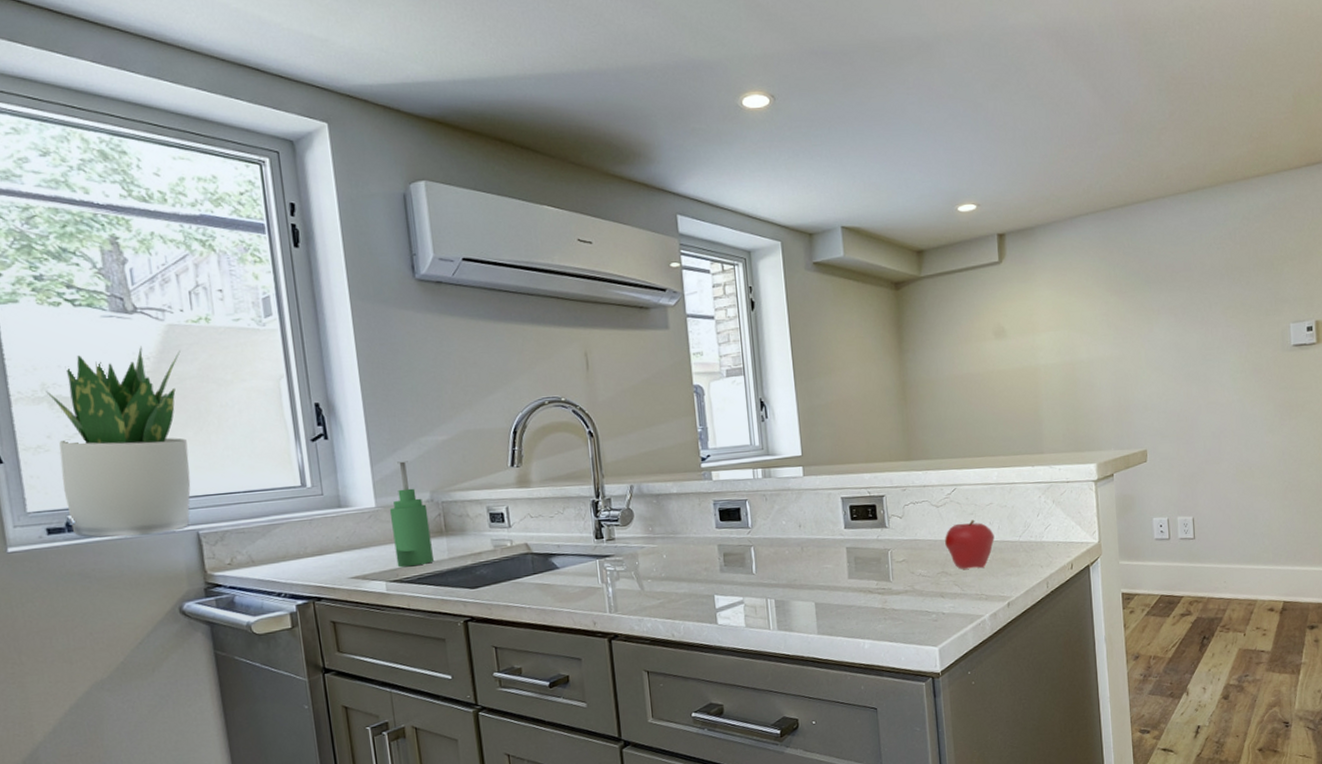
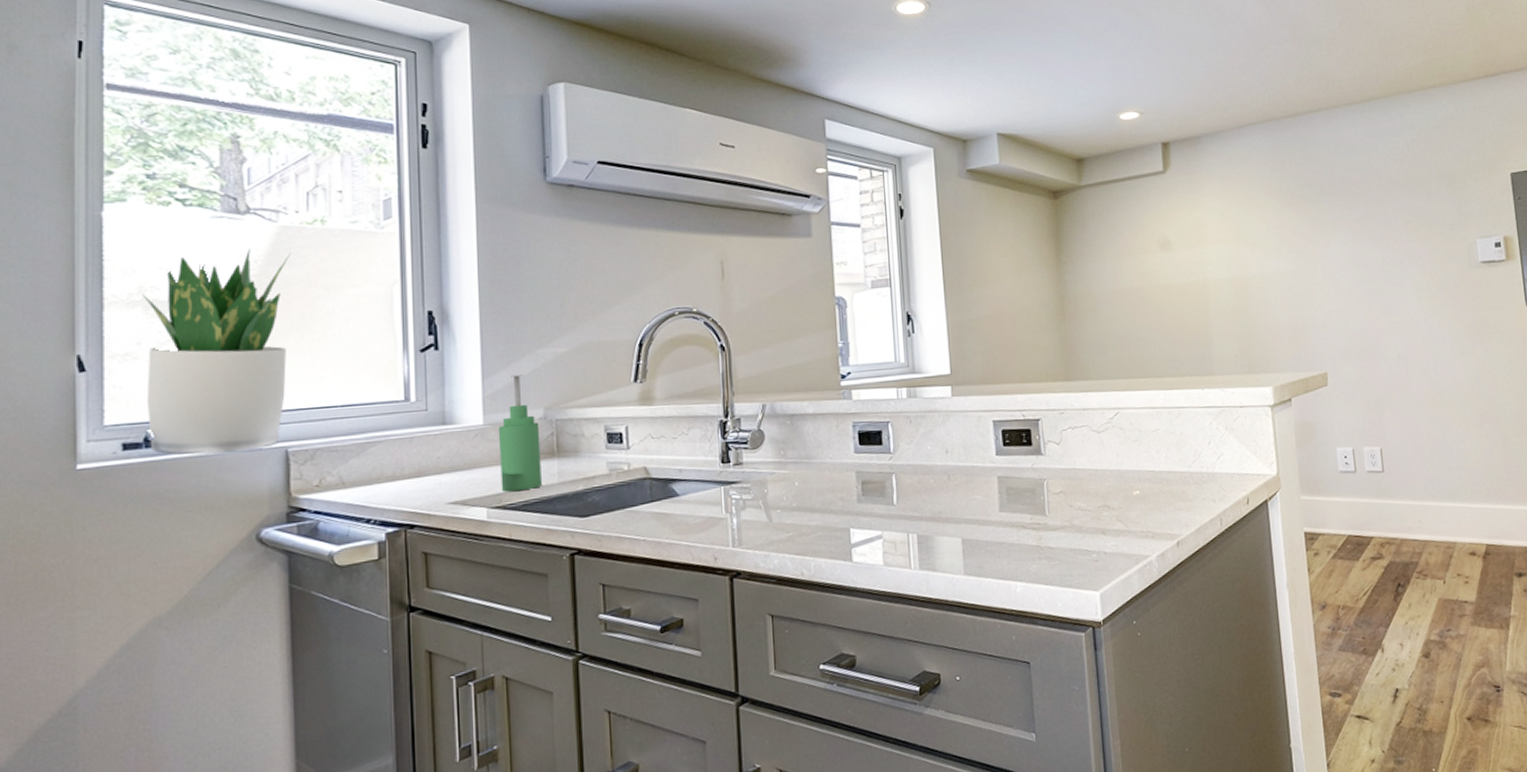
apple: present [945,519,995,569] -> none [1107,447,1162,503]

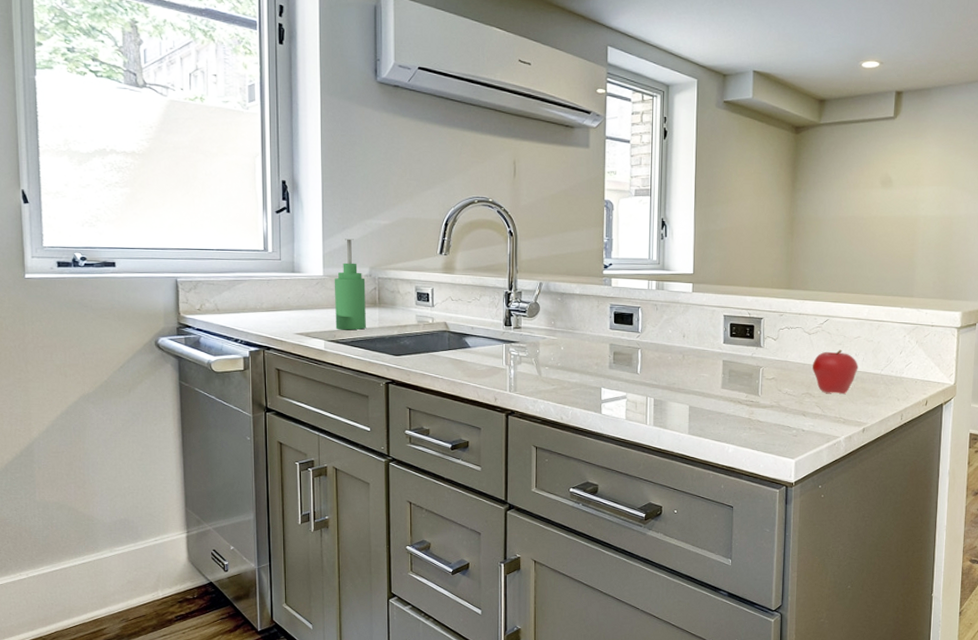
planter: present [142,248,291,455] -> none [68,116,178,277]
apple: none [1107,447,1162,503] -> present [813,349,858,394]

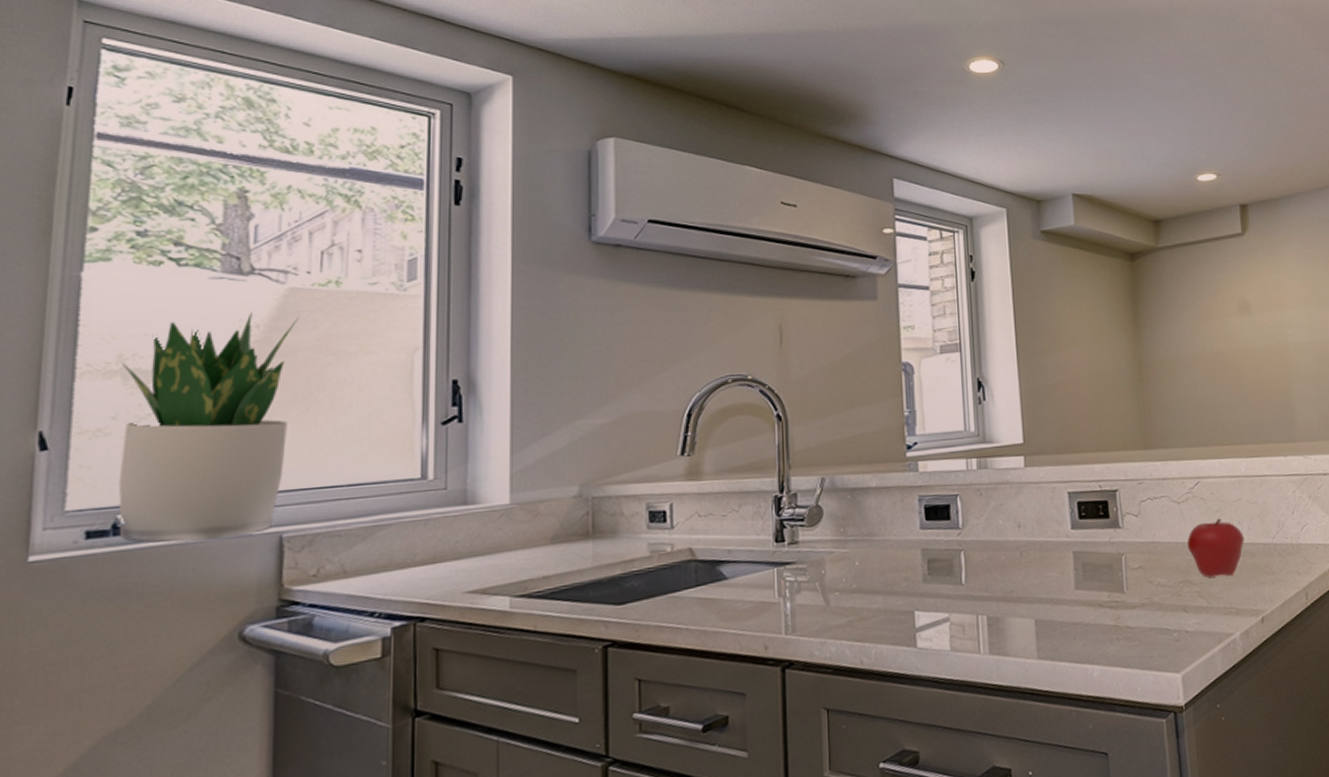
planter: none [68,116,178,277] -> present [118,312,299,543]
soap dispenser: present [334,239,366,330] -> none [526,448,574,579]

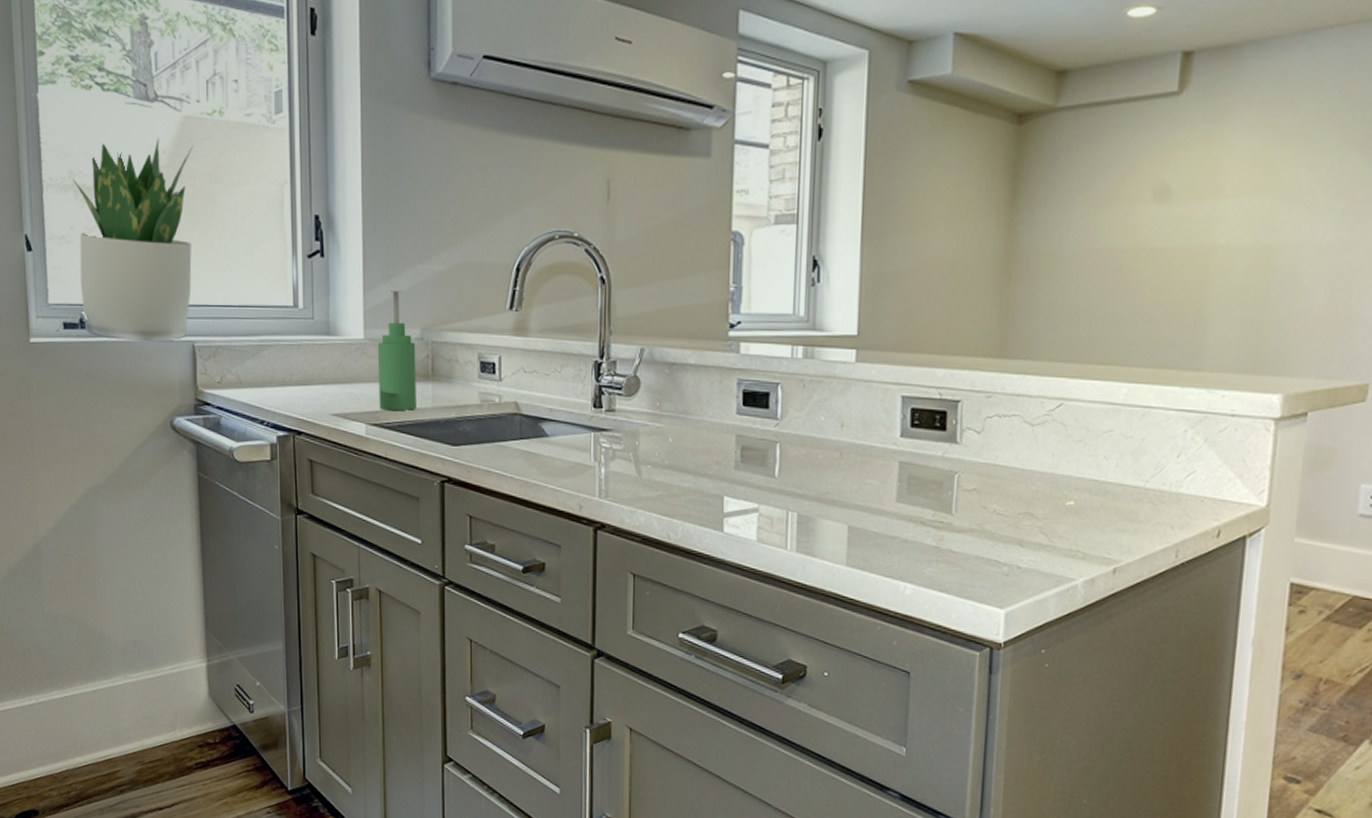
soap dispenser: none [526,448,574,579] -> present [377,290,416,411]
apple: present [1187,518,1245,578] -> none [1036,449,1109,515]

